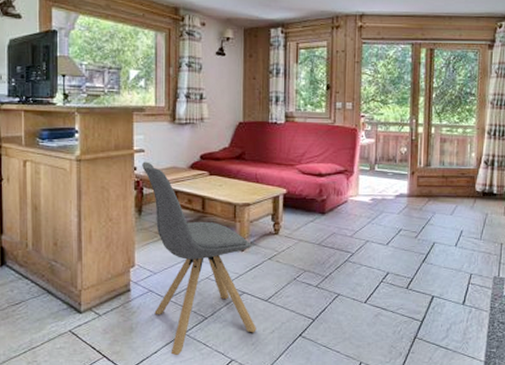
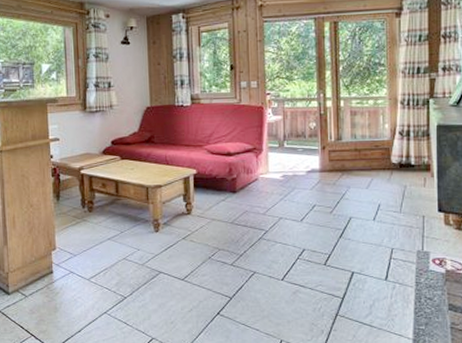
chair: present [142,162,256,356] -> none [58,149,175,335]

